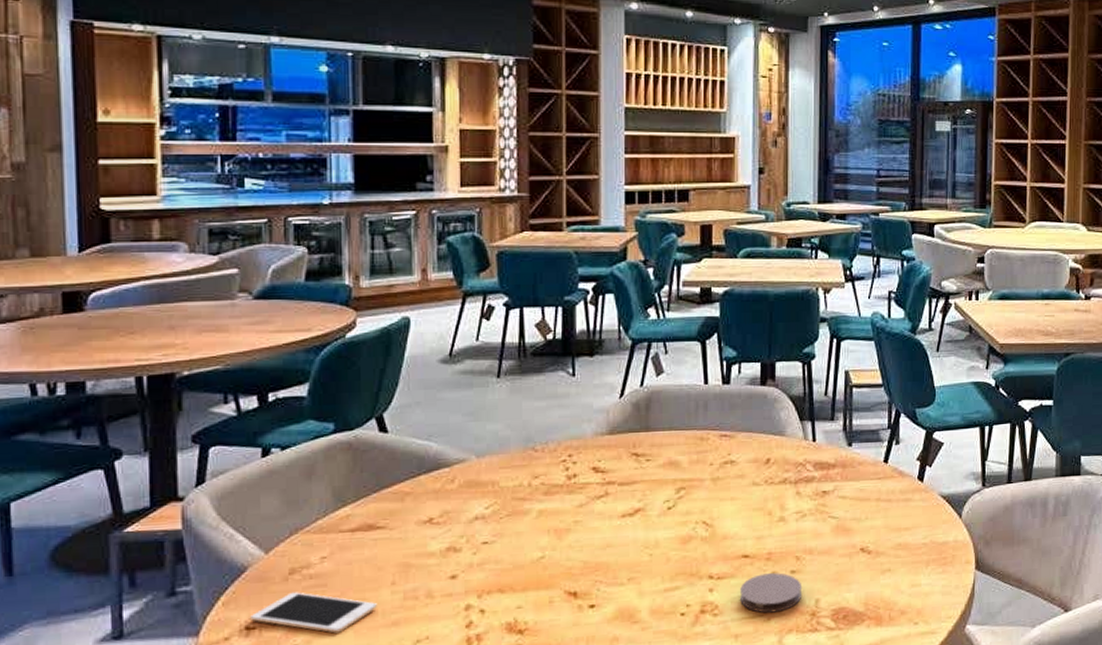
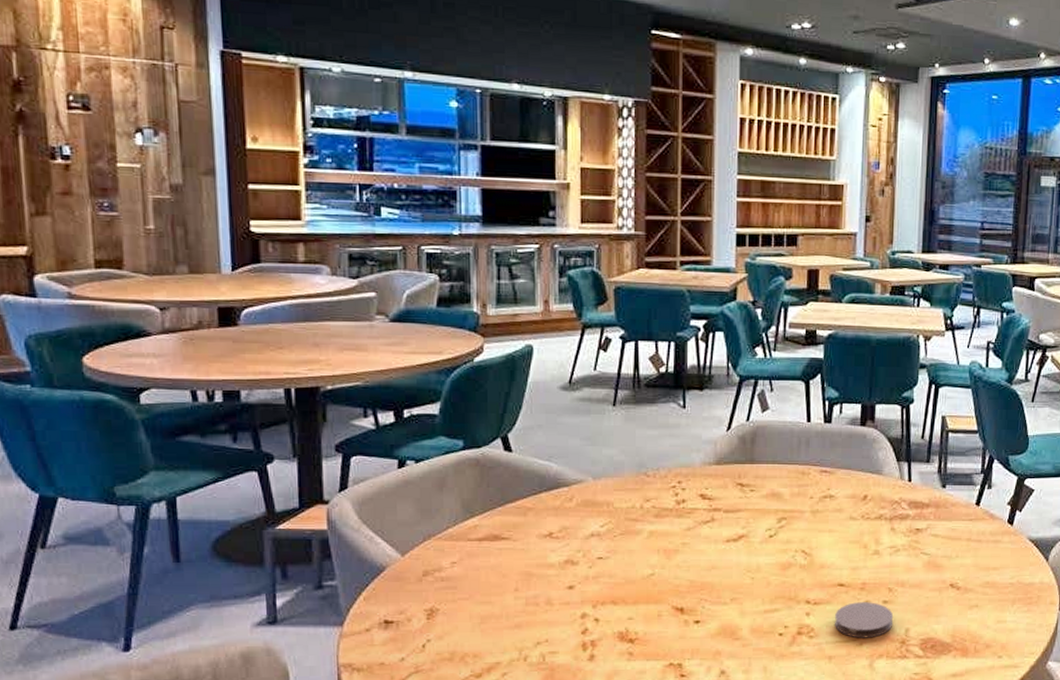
cell phone: present [250,592,377,633] -> none [389,592,502,631]

